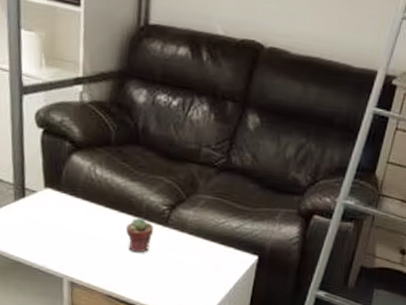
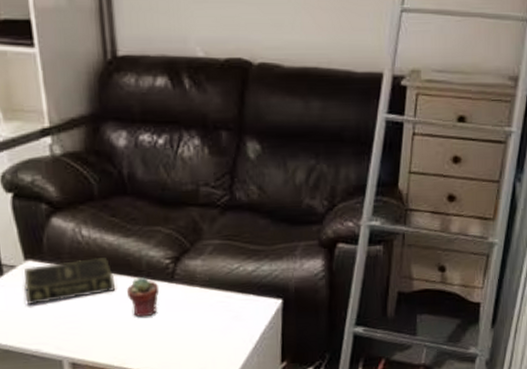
book: none [40,194,117,227] -> present [24,256,115,305]

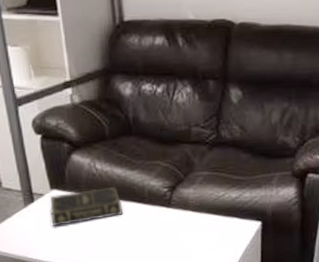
potted succulent: present [126,277,160,317] -> none [132,203,159,237]

